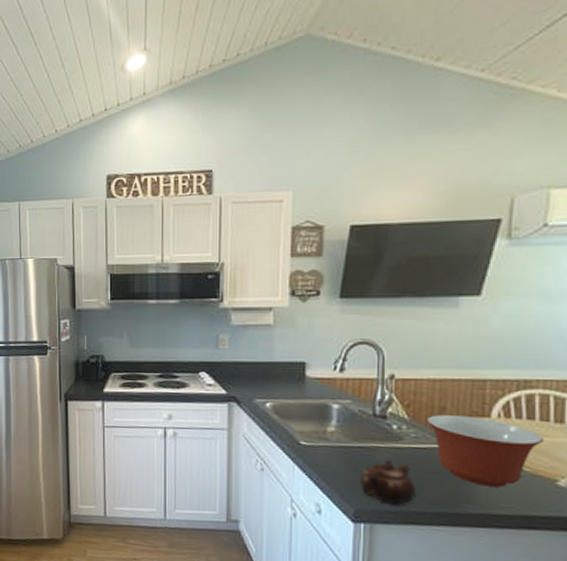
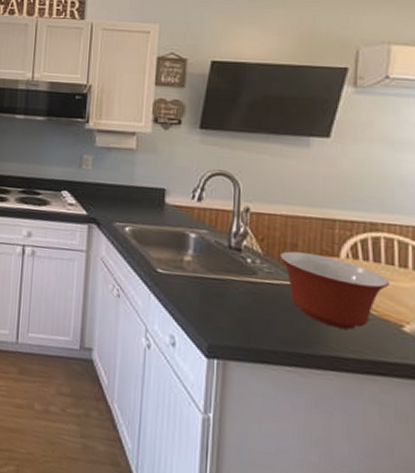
teapot: present [359,460,416,505] -> none [213,294,268,342]

